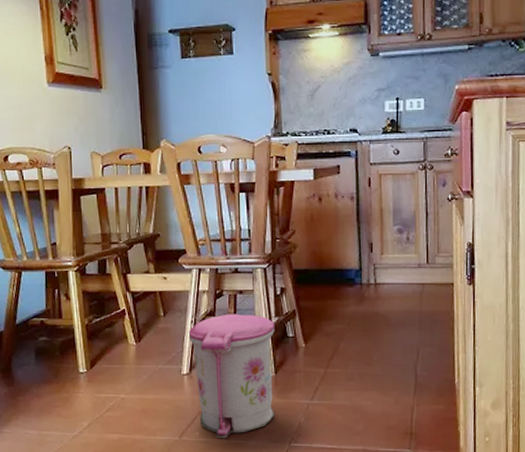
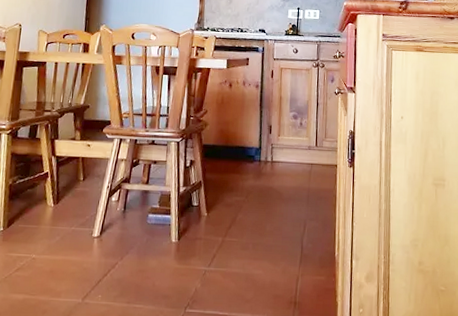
trash can: present [188,314,275,438] -> none [103,181,182,302]

